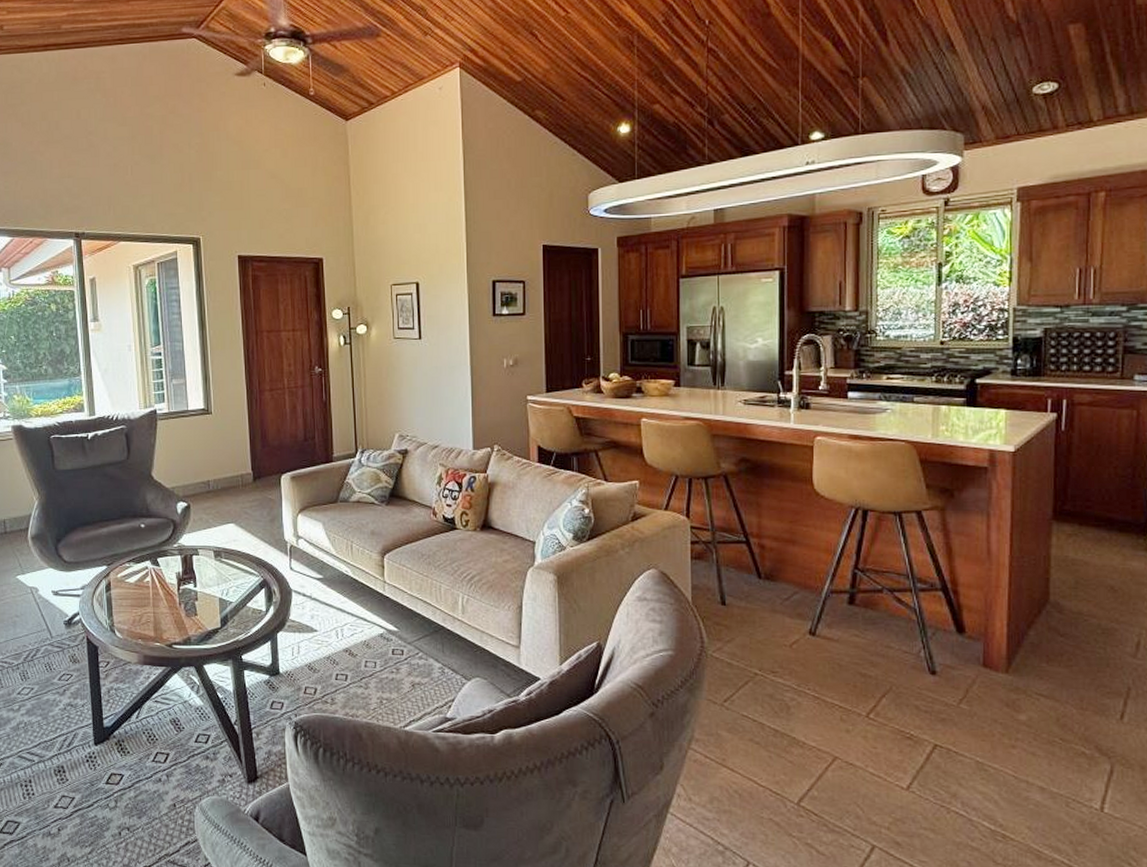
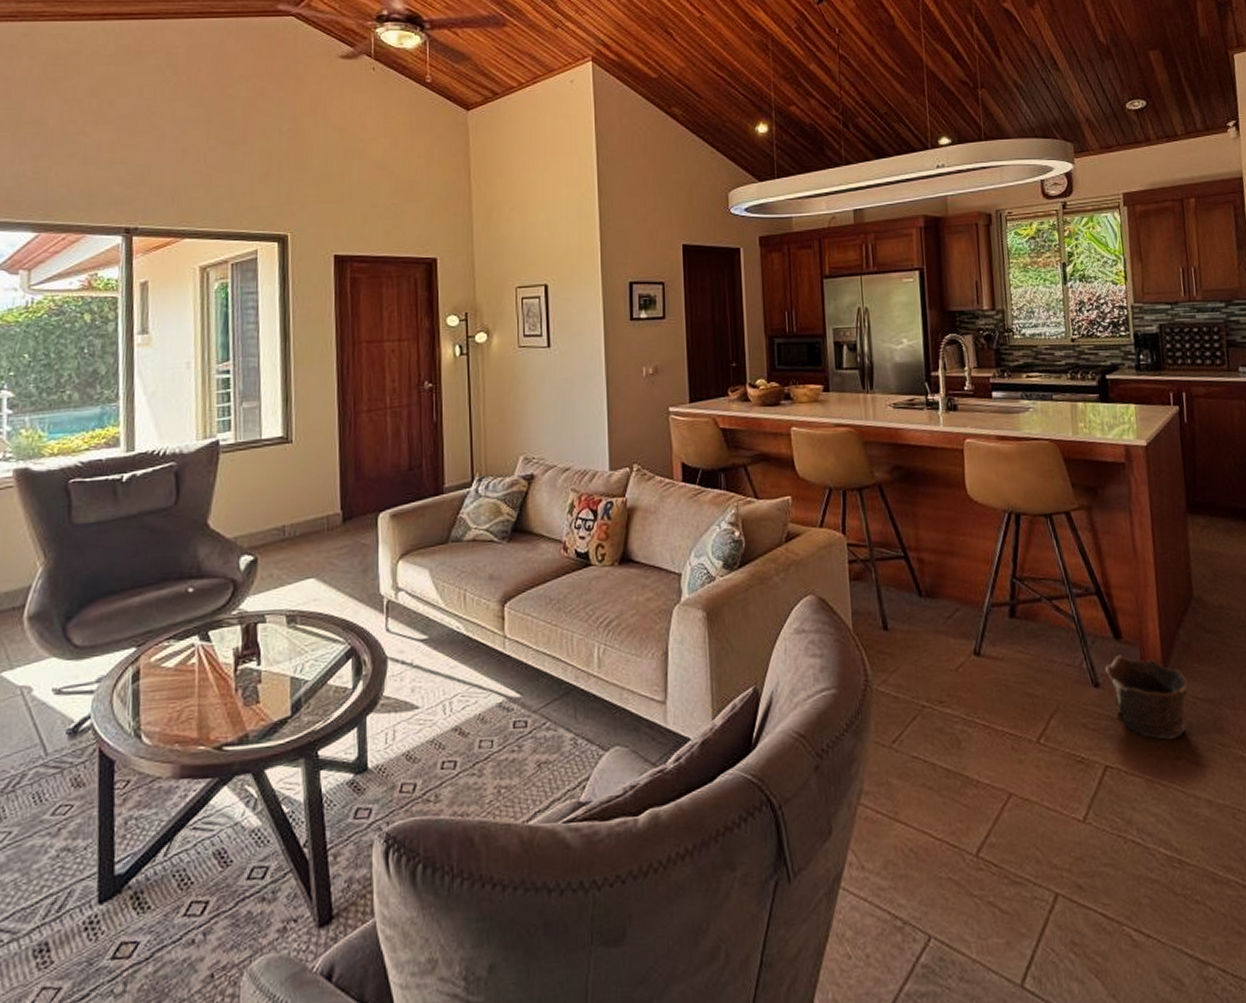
clay pot: none [944,648,1033,729] -> present [1105,655,1188,740]

